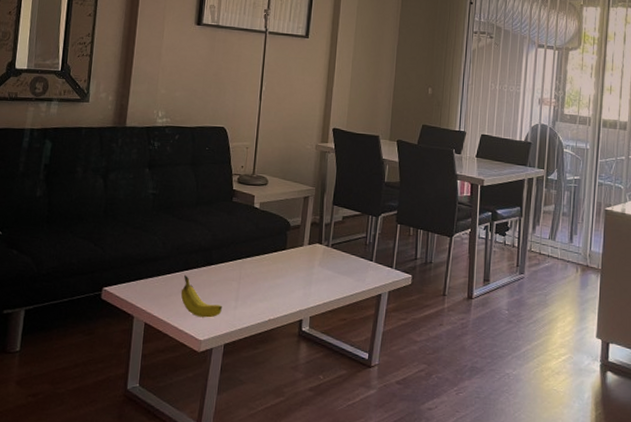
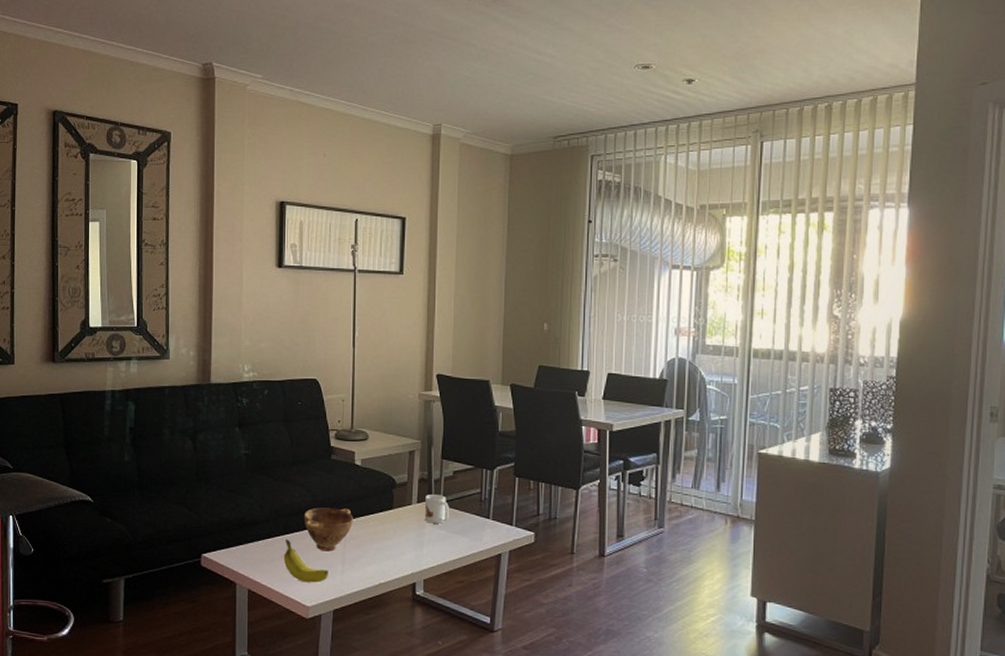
bowl: none [203,246,249,288] -> present [304,507,353,552]
mug: none [314,237,337,265] -> present [424,494,449,524]

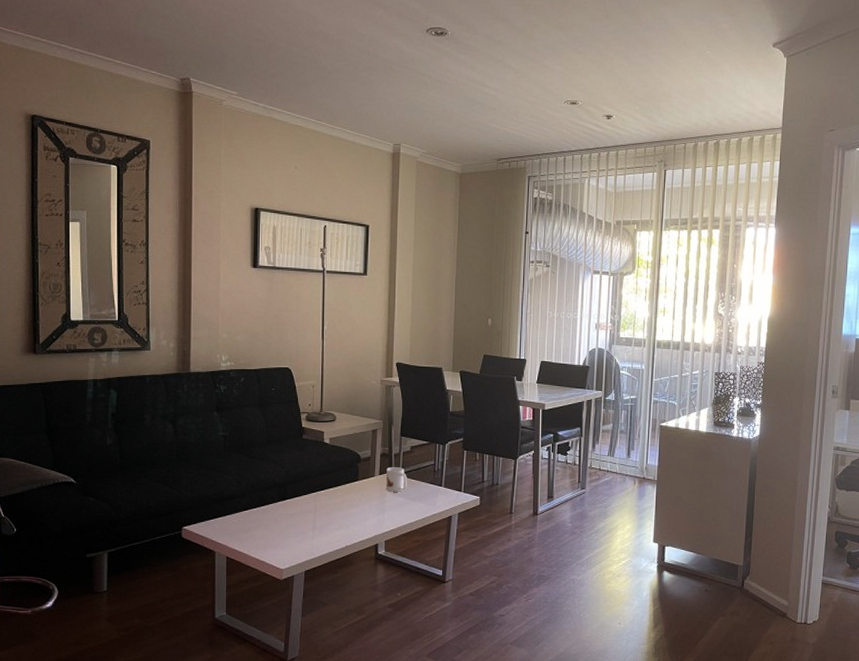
fruit: present [283,539,328,583] -> none [259,511,300,548]
bowl: present [304,507,353,552] -> none [277,481,322,520]

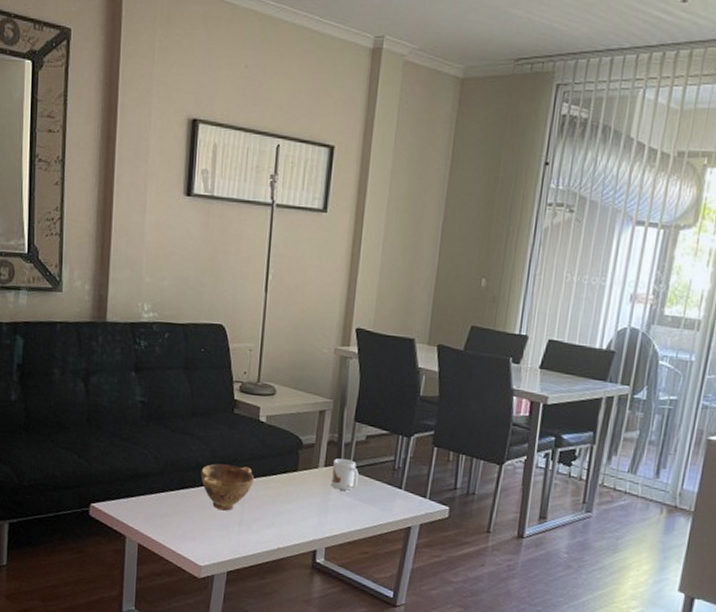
bowl: none [277,481,322,520] -> present [200,463,254,511]

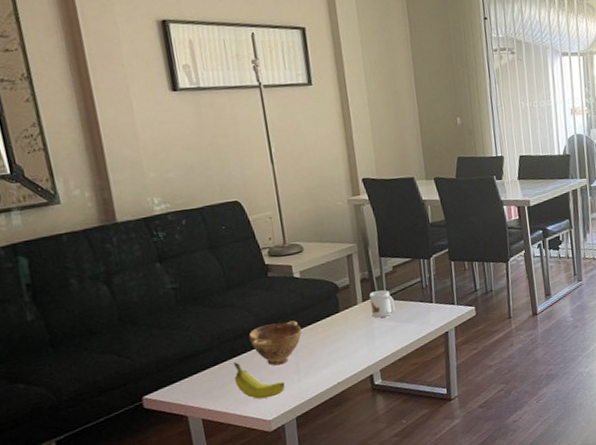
fruit: none [177,495,224,543] -> present [234,362,285,399]

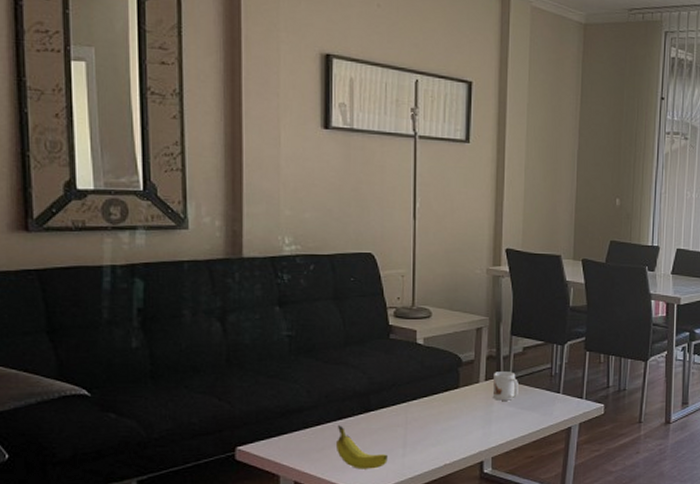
bowl: present [248,320,302,366] -> none [359,390,415,436]

